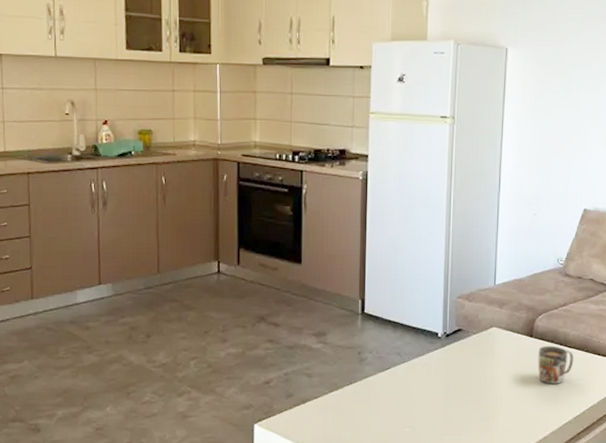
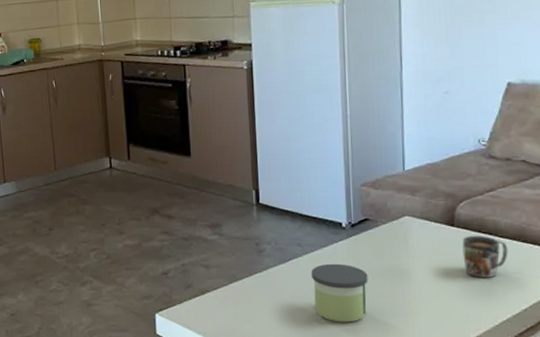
candle: none [407,371,457,428] -> present [310,263,368,323]

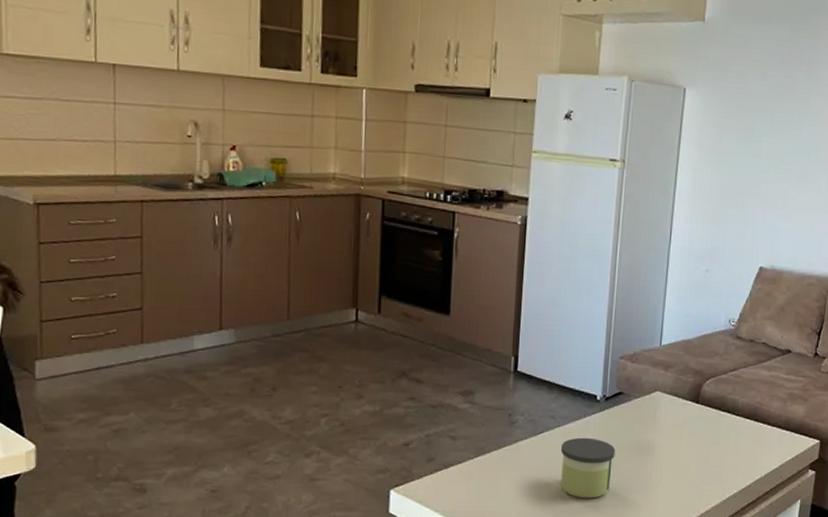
mug: present [462,235,508,278] -> none [703,412,742,454]

